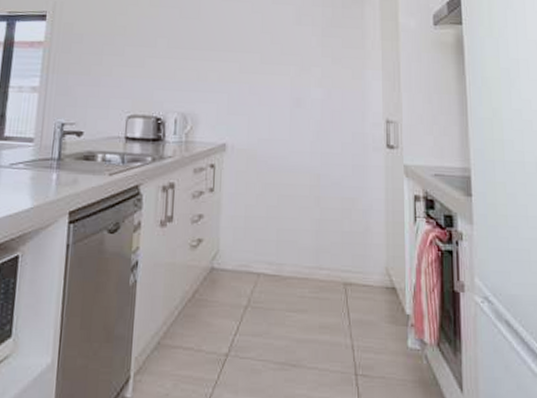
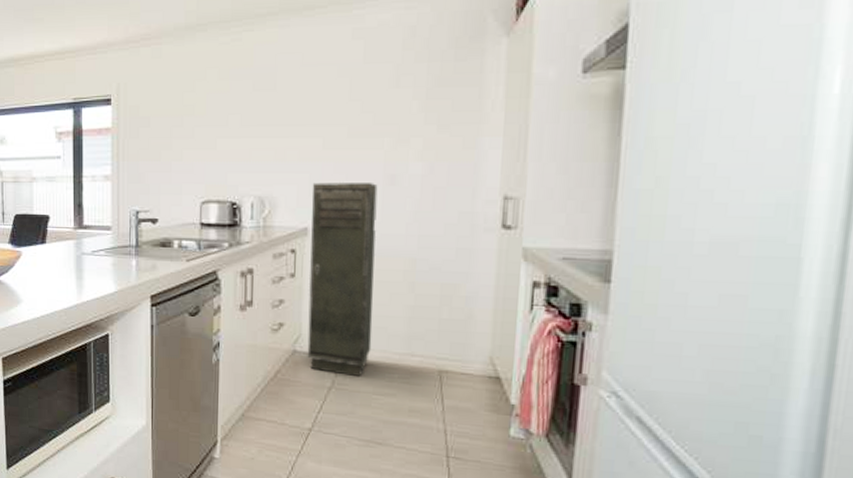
storage cabinet: none [224,102,286,293] -> present [307,182,378,376]

